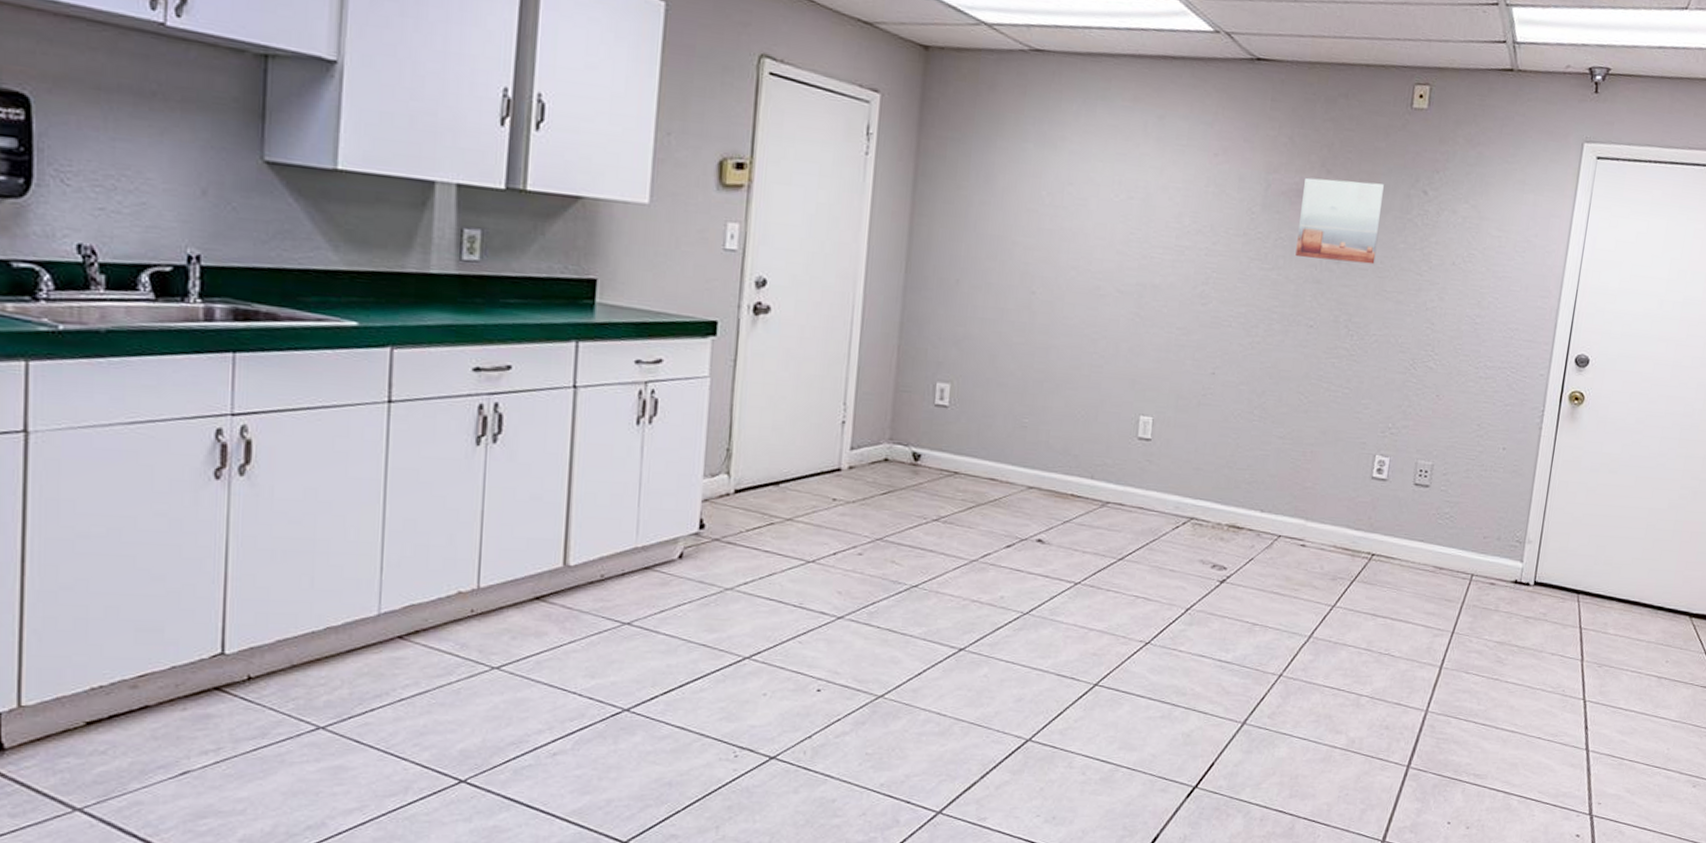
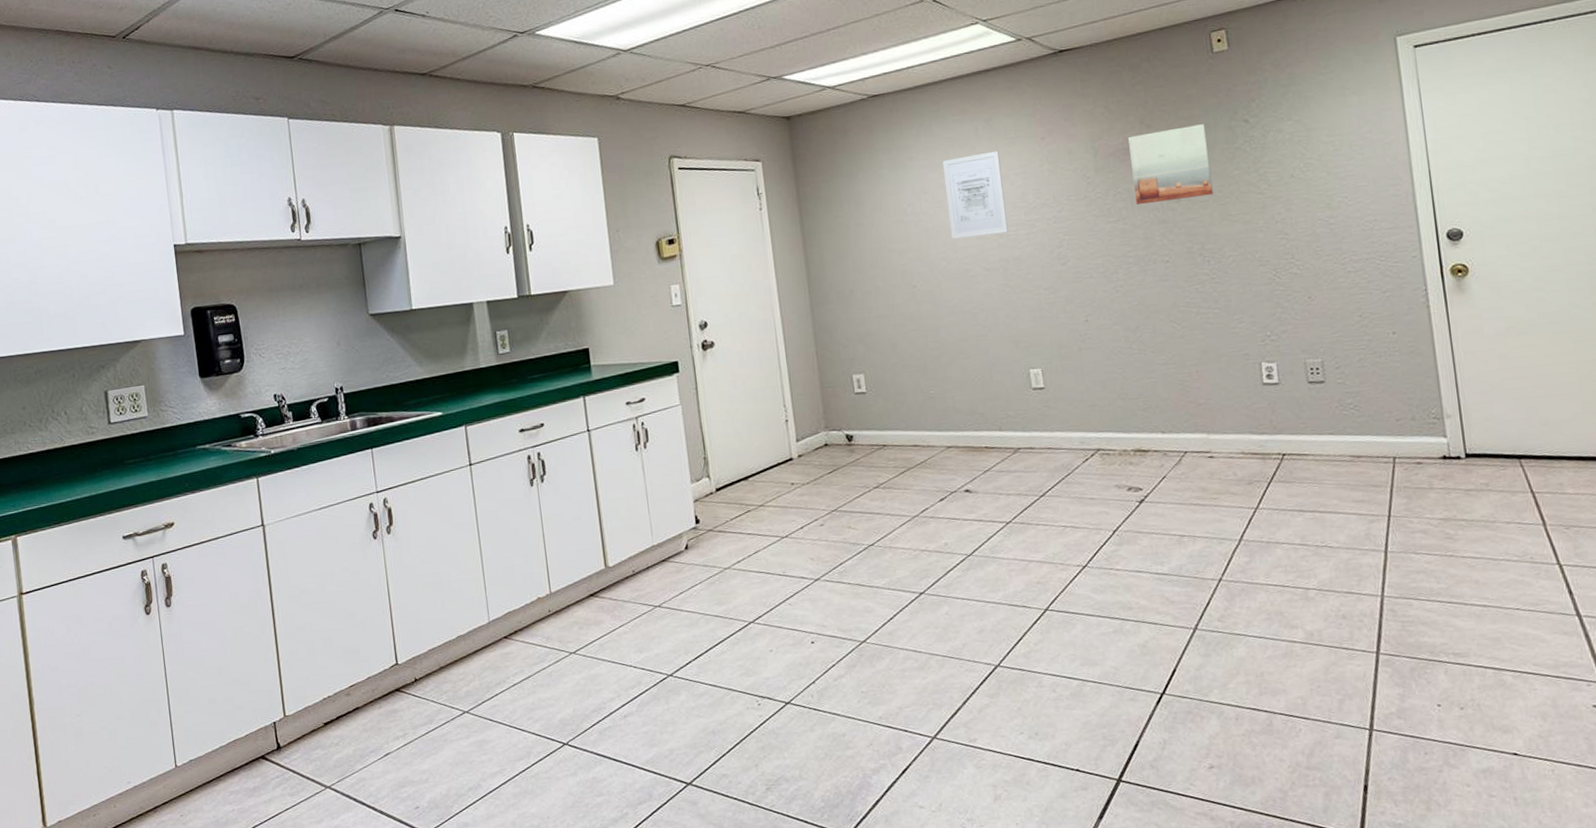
wall art: none [1089,150,1165,254] -> present [942,150,1008,239]

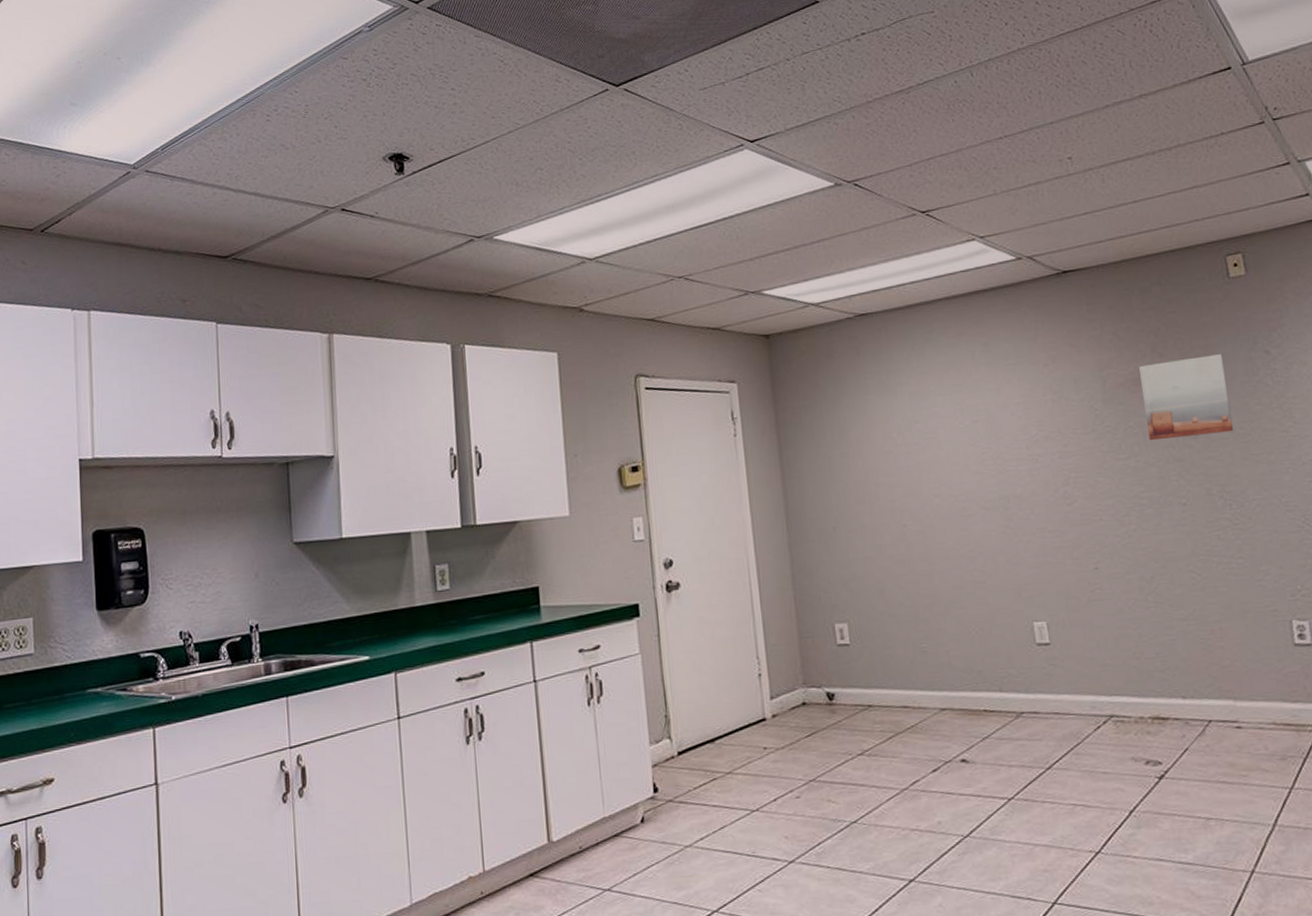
wall art: present [942,150,1008,239] -> none [935,377,1009,473]

